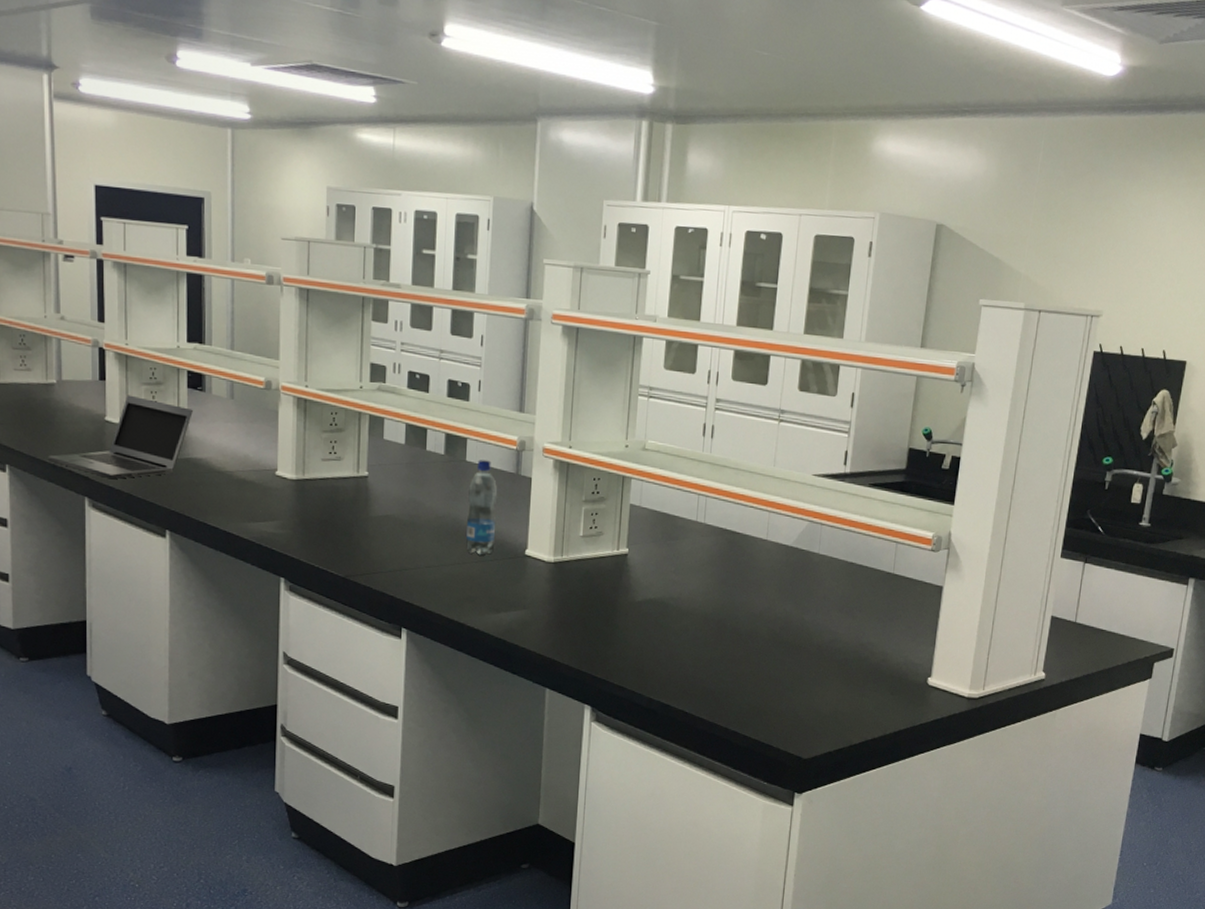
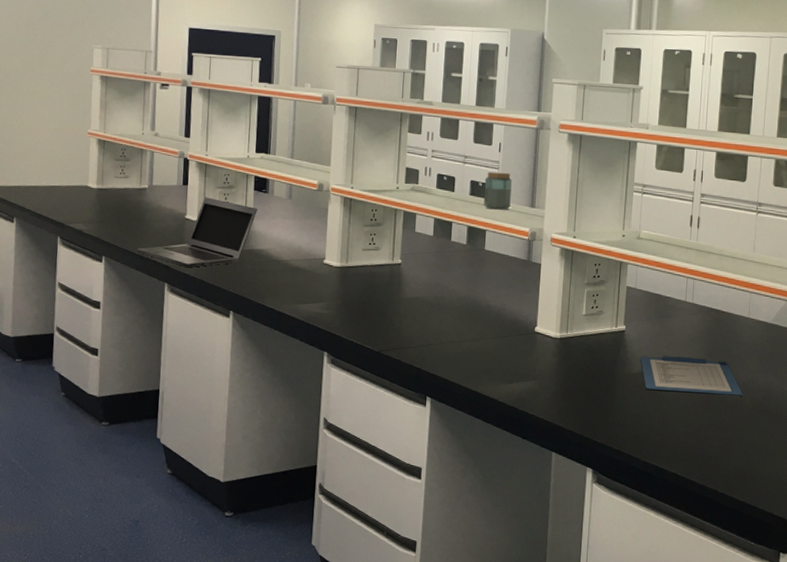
peanut butter: none [463,369,497,414] -> present [483,172,512,209]
bottle: present [465,460,498,556] -> none [483,248,512,332]
clipboard: none [644,582,759,626] -> present [640,356,743,396]

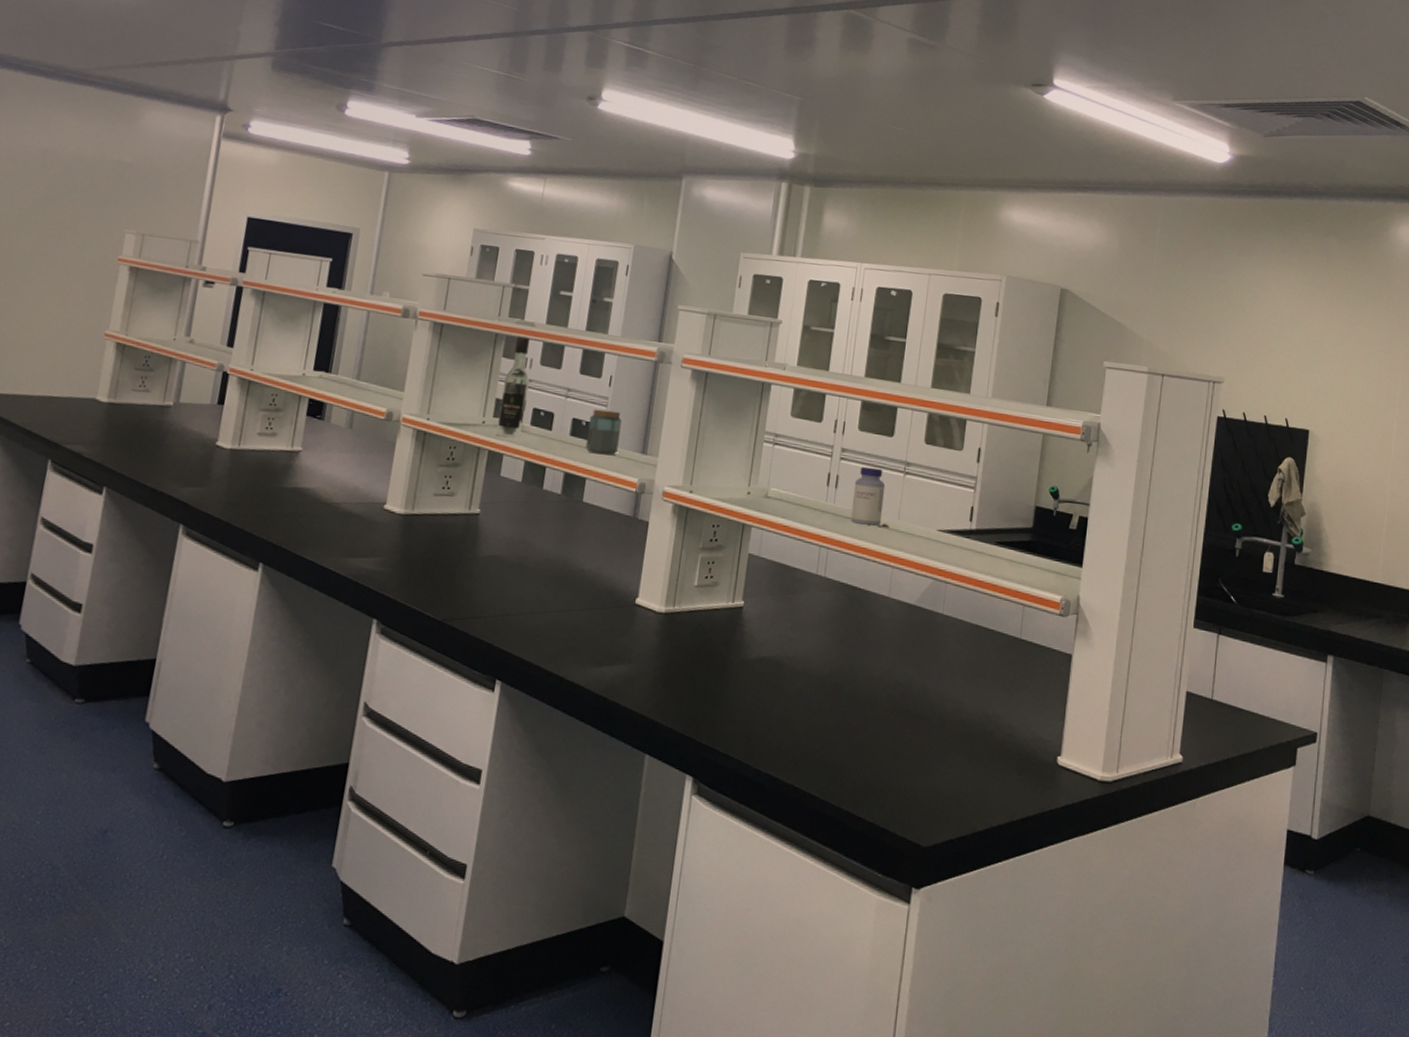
laptop: present [136,197,257,268] -> none [148,420,308,507]
bottle: none [409,114,433,201] -> present [496,336,531,440]
clipboard: present [640,356,743,396] -> none [758,638,878,692]
medicine bottle: none [712,208,746,260] -> present [850,466,889,529]

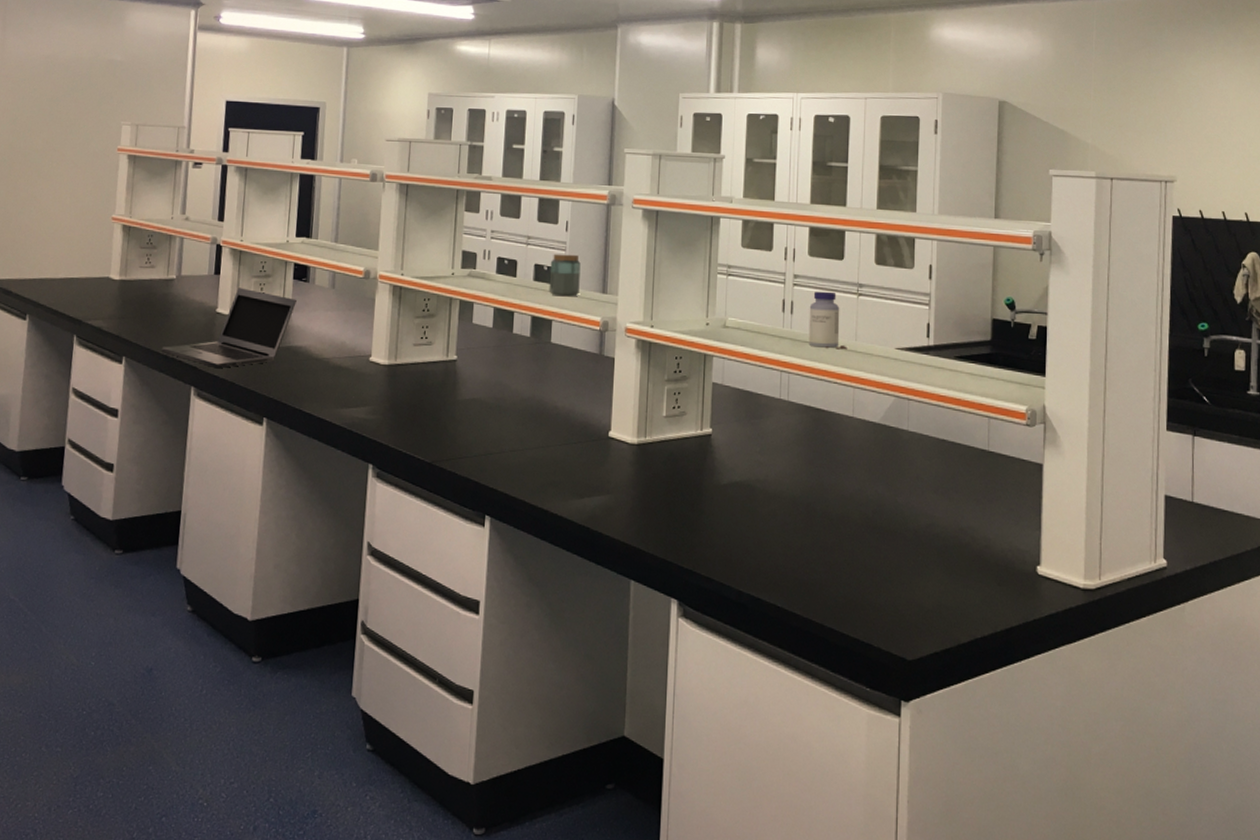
laptop: none [148,420,308,507] -> present [161,287,297,369]
bottle: present [496,336,531,440] -> none [466,190,492,288]

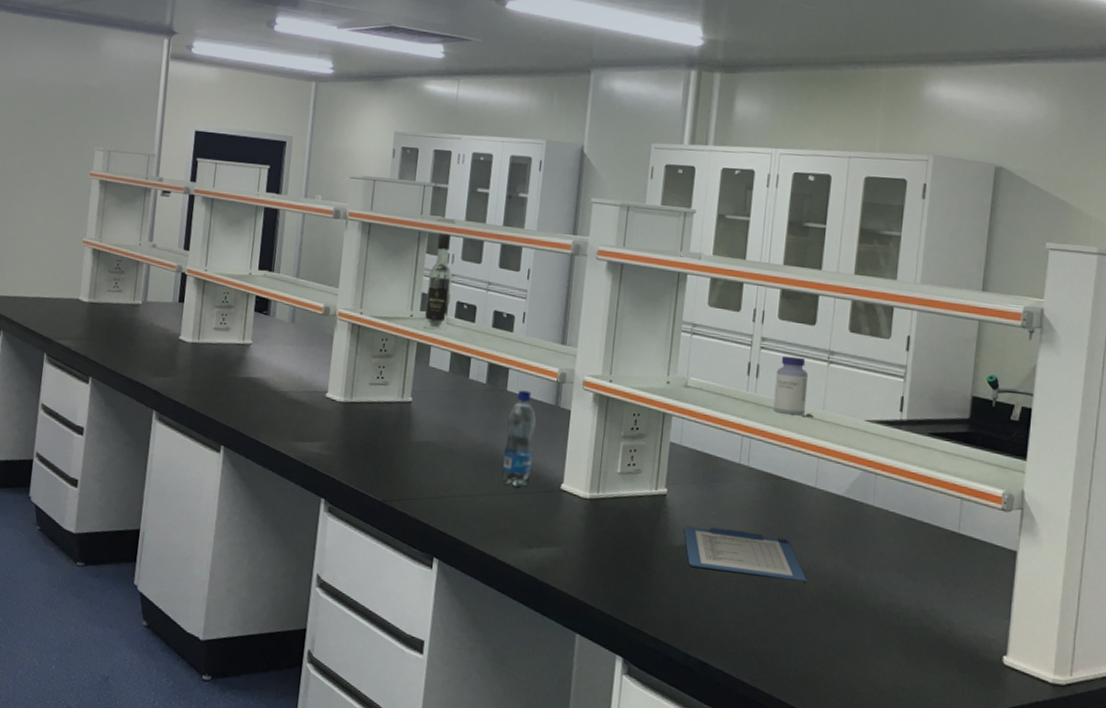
laptop: present [161,287,297,369] -> none [125,316,257,395]
bottle: none [466,190,492,288] -> present [424,233,453,332]
peanut butter: present [548,254,581,296] -> none [507,301,541,345]
bottle: none [549,341,582,438] -> present [502,390,537,487]
clipboard: none [729,463,850,510] -> present [683,525,807,582]

